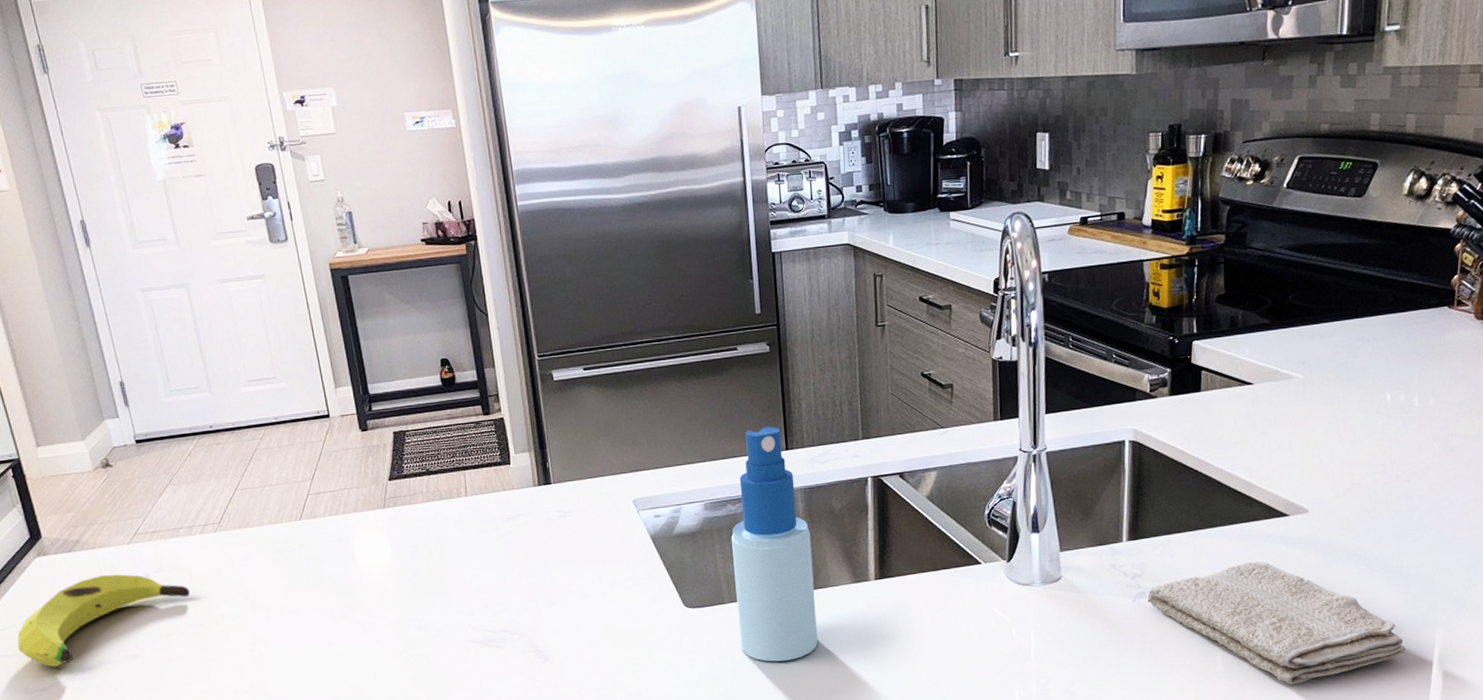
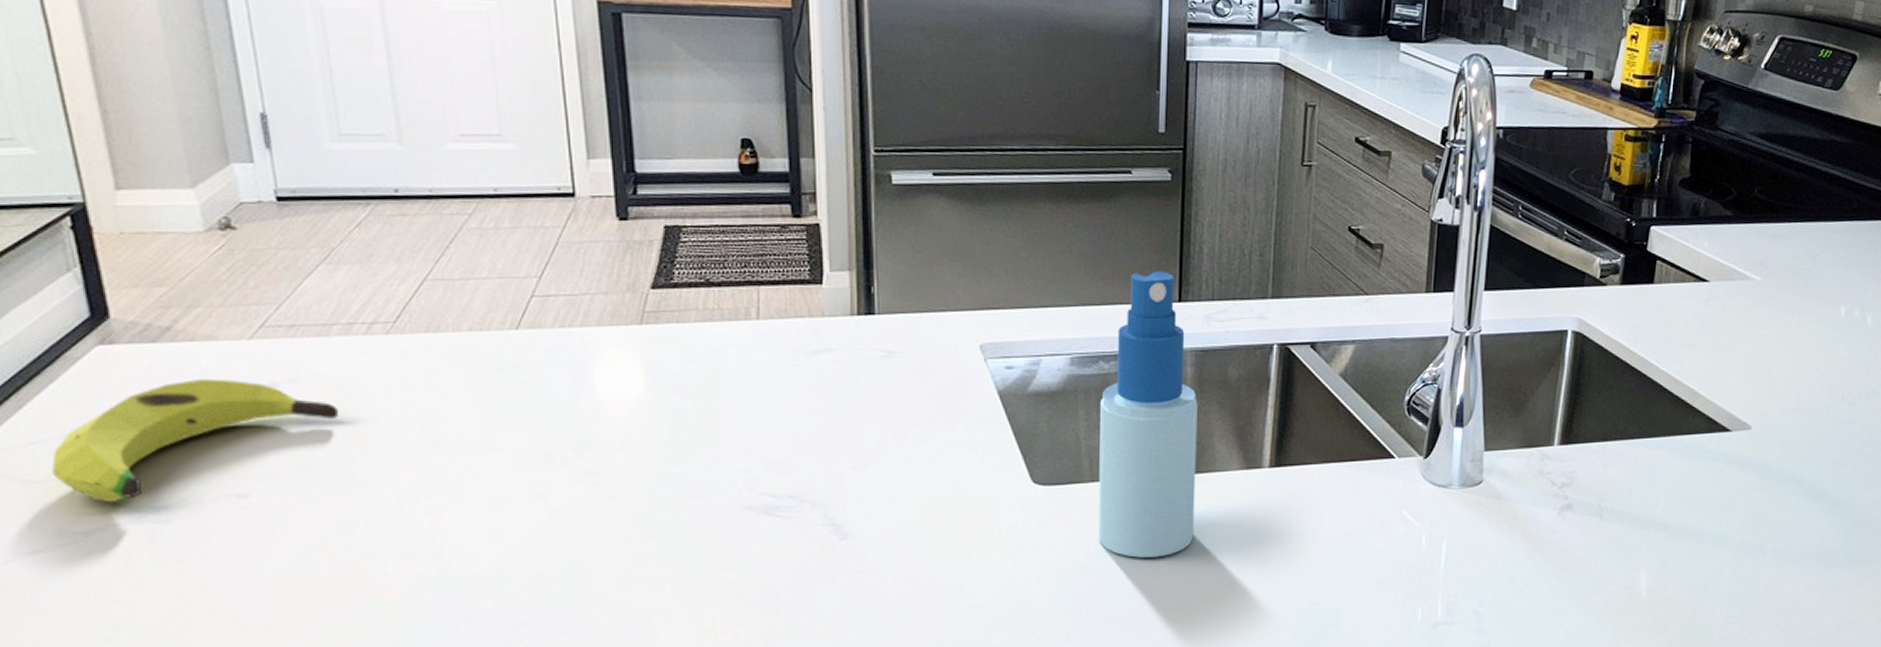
washcloth: present [1147,561,1406,685] -> none [1574,479,1834,619]

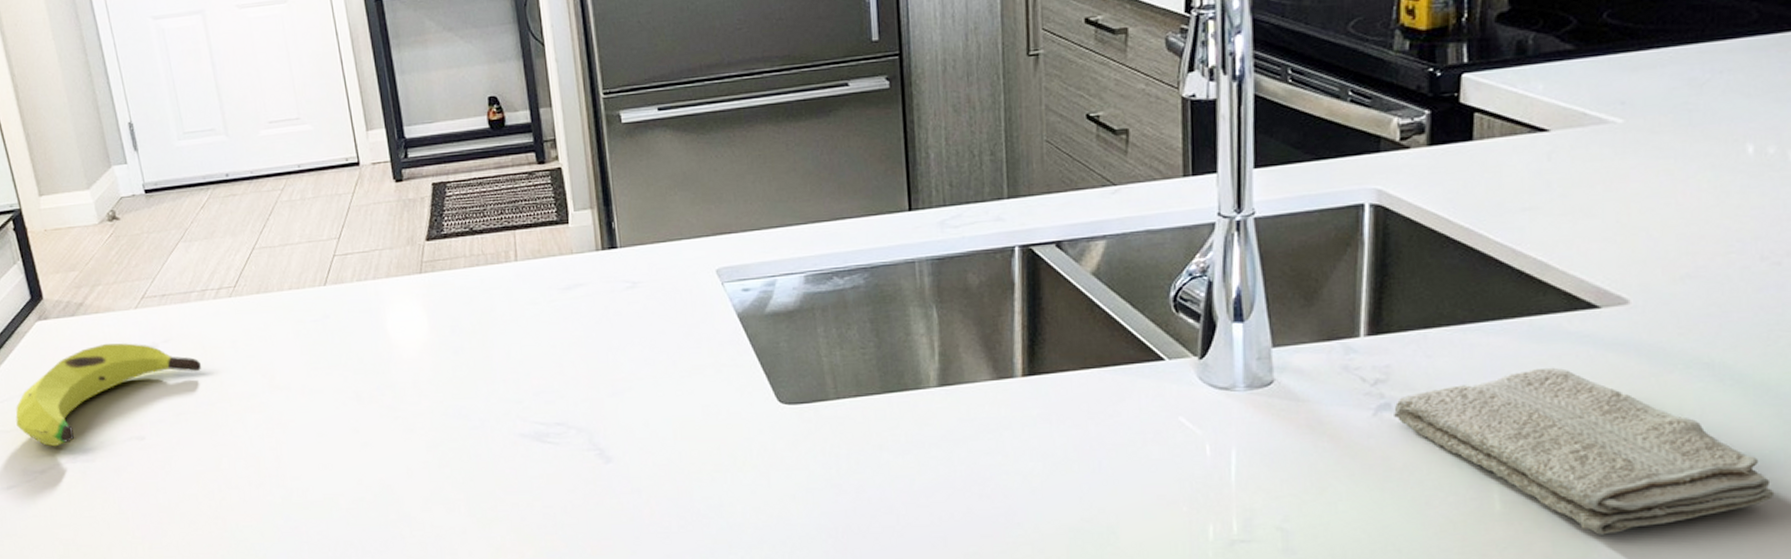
spray bottle: present [1098,271,1198,558] -> none [838,181,948,475]
washcloth: none [1574,479,1834,619] -> present [1394,367,1775,535]

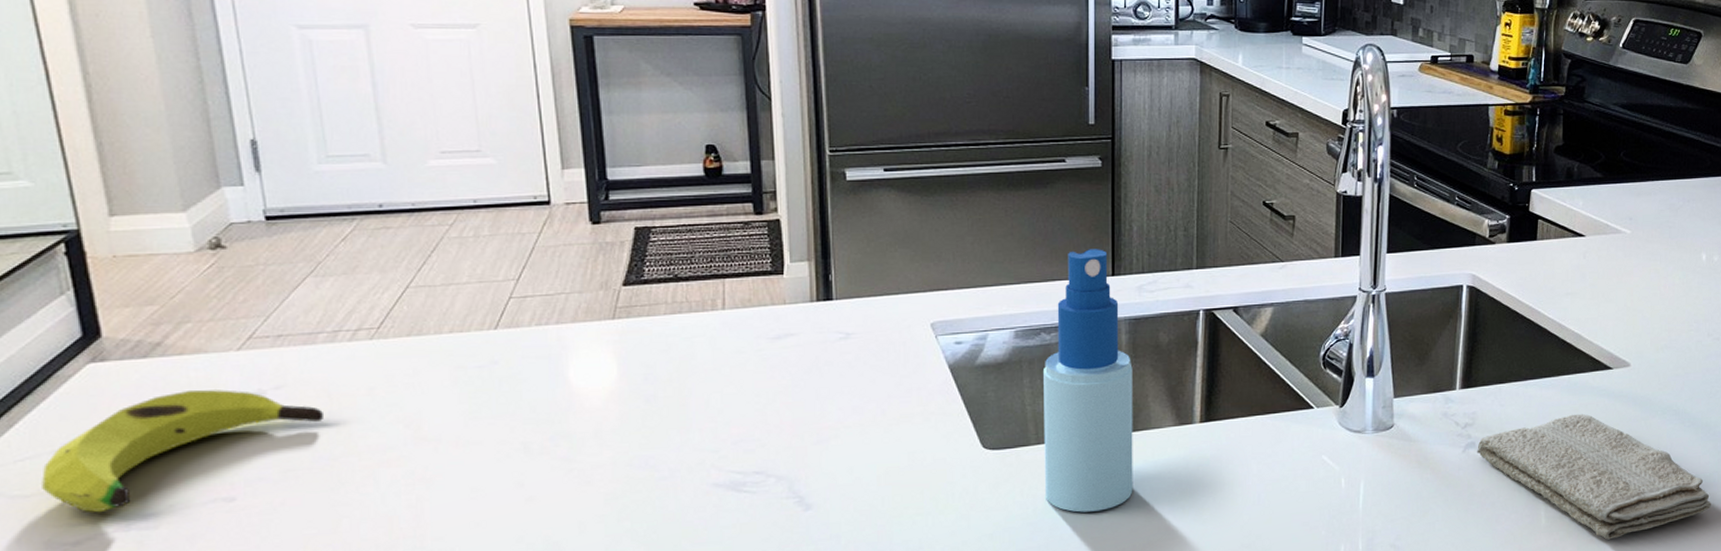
spray bottle: none [838,181,948,475] -> present [1044,249,1133,513]

